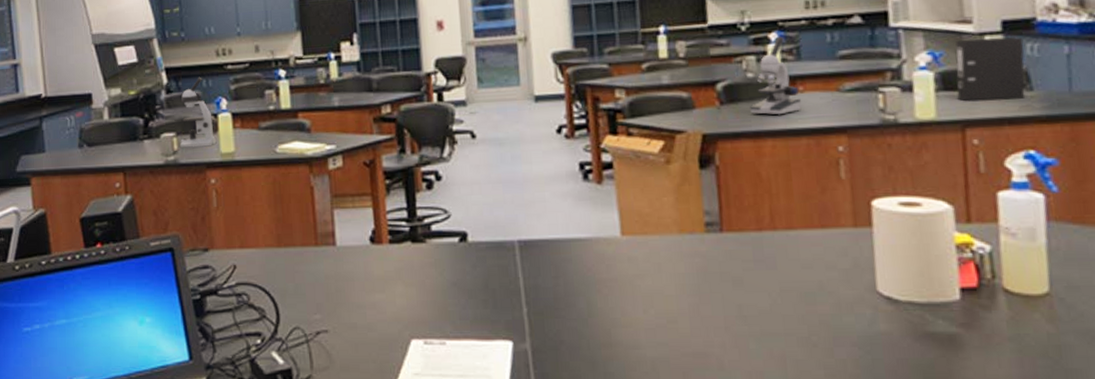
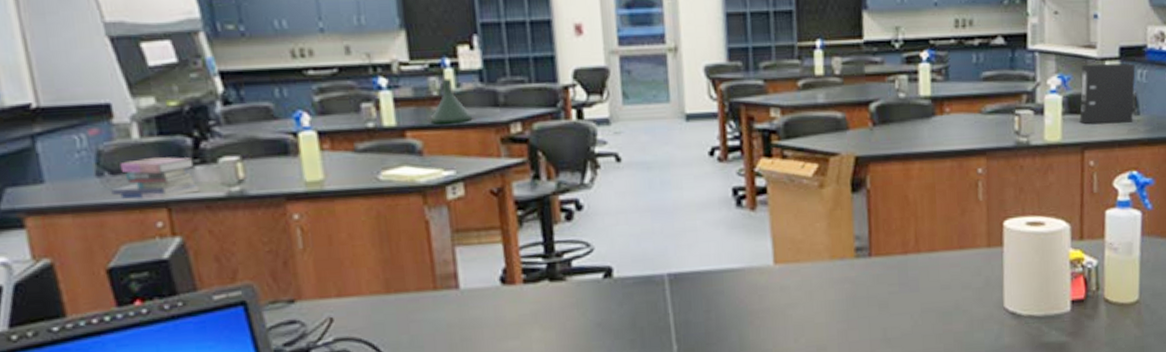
books: none [87,133,147,166] -> present [111,156,200,200]
microscope: present [180,76,217,149] -> none [245,84,299,177]
flask: none [318,68,350,108] -> present [431,77,472,126]
microscope: present [750,36,802,115] -> none [901,55,947,137]

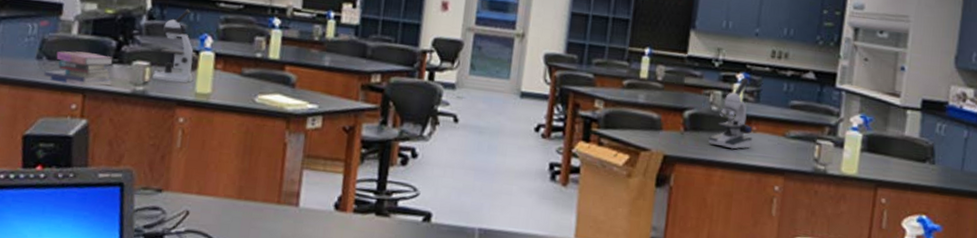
microscope: none [245,84,299,177] -> present [152,8,194,84]
flask: present [431,77,472,126] -> none [308,27,342,67]
microscope: none [901,55,947,137] -> present [708,77,752,150]
binder: present [1079,63,1136,125] -> none [876,110,936,170]

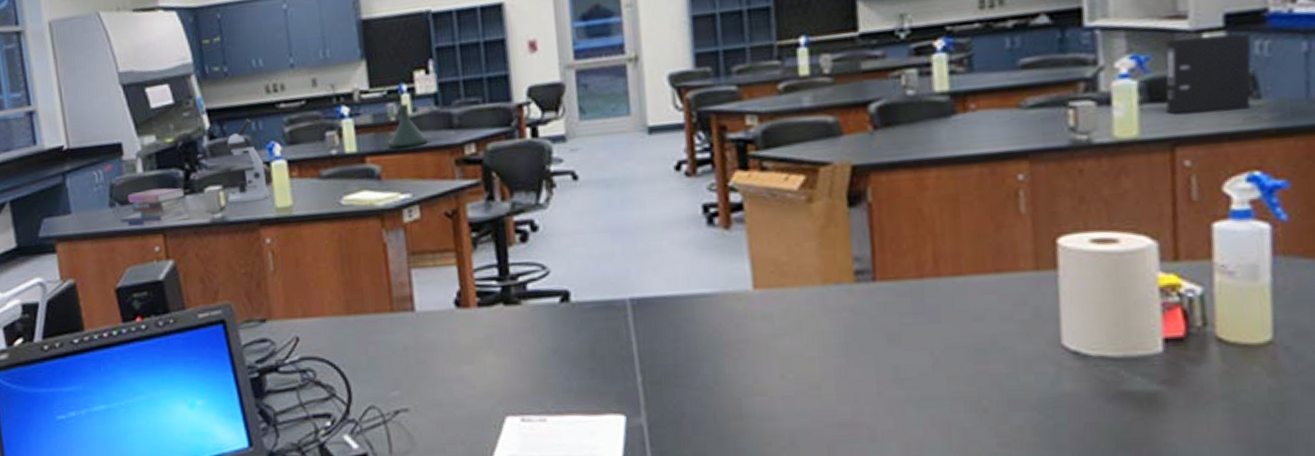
flask: none [308,27,342,67] -> present [389,102,427,150]
microscope: present [708,77,752,150] -> none [910,43,973,141]
binder: none [876,110,936,170] -> present [1165,33,1252,116]

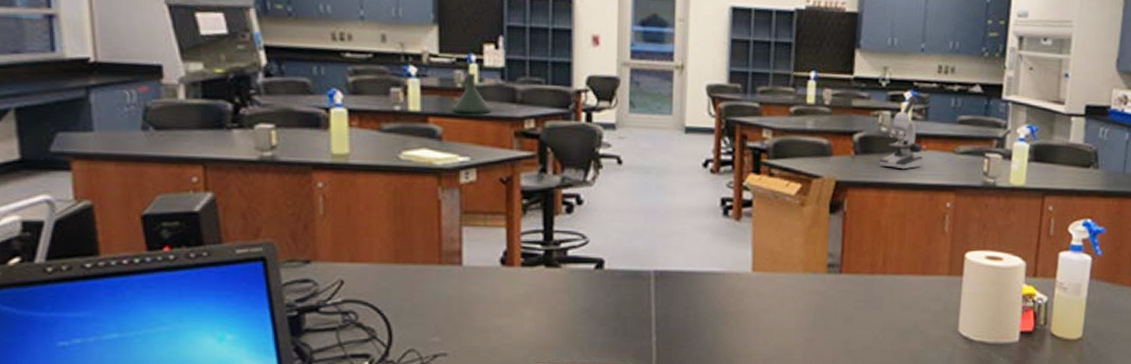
books: present [120,188,189,227] -> none [154,117,235,157]
microscope: present [227,118,271,205] -> none [280,62,327,145]
microscope: none [910,43,973,141] -> present [879,95,922,170]
binder: present [1165,33,1252,116] -> none [1043,119,1099,175]

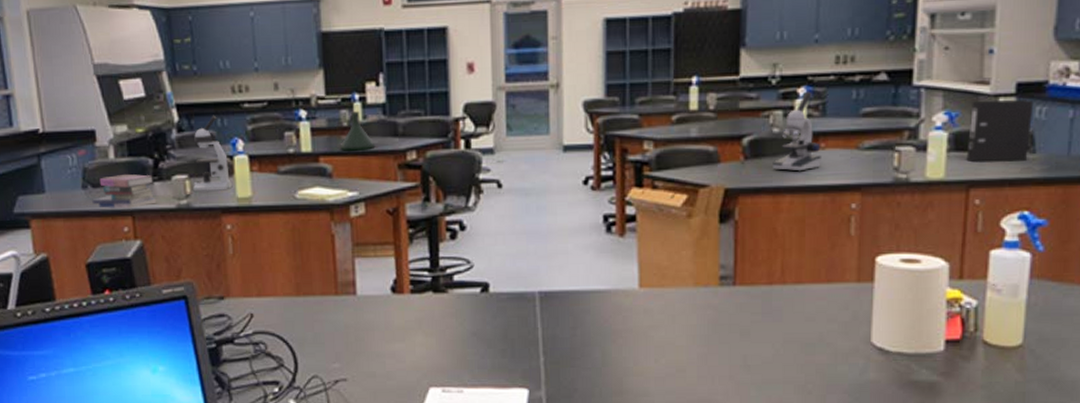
books: none [154,117,235,157] -> present [92,174,157,209]
microscope: none [280,62,327,145] -> present [193,115,233,193]
binder: none [1043,119,1099,175] -> present [966,100,1034,163]

